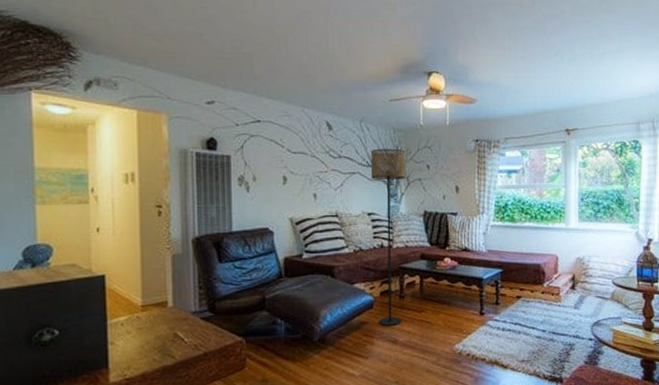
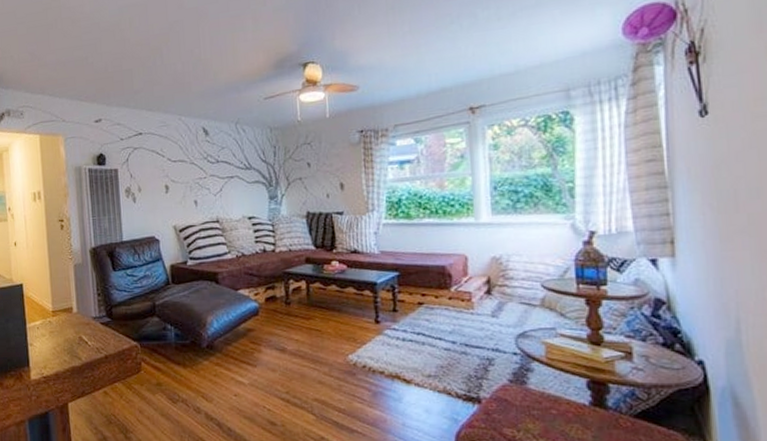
floor lamp: present [370,148,406,326] -> none [248,148,289,333]

